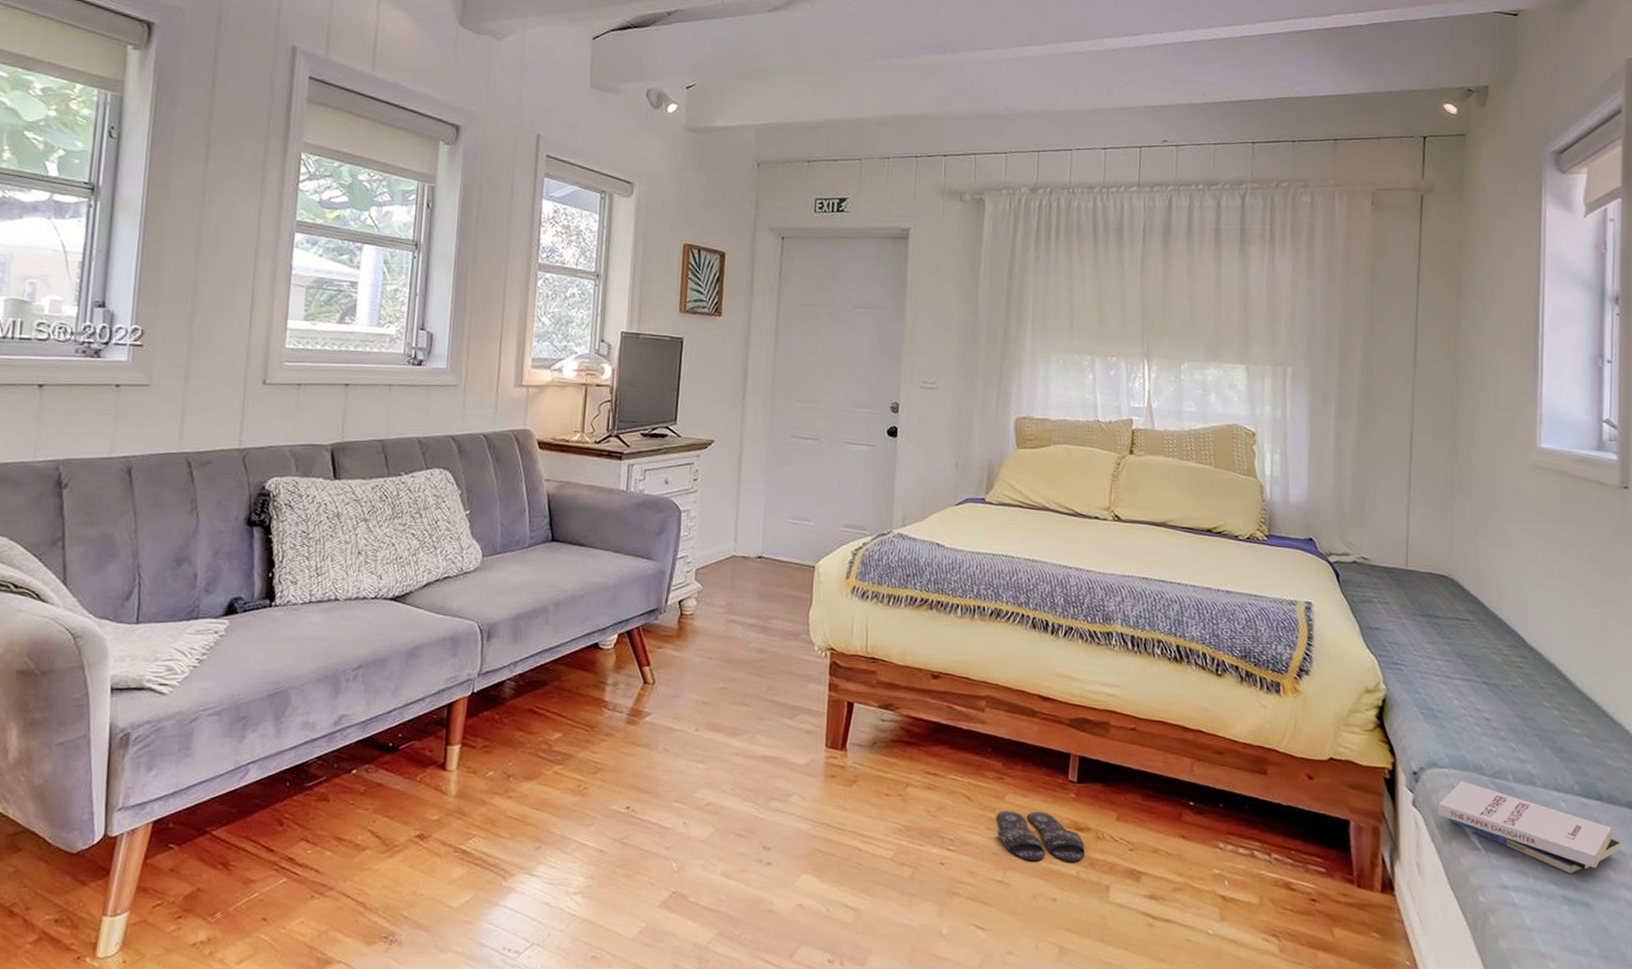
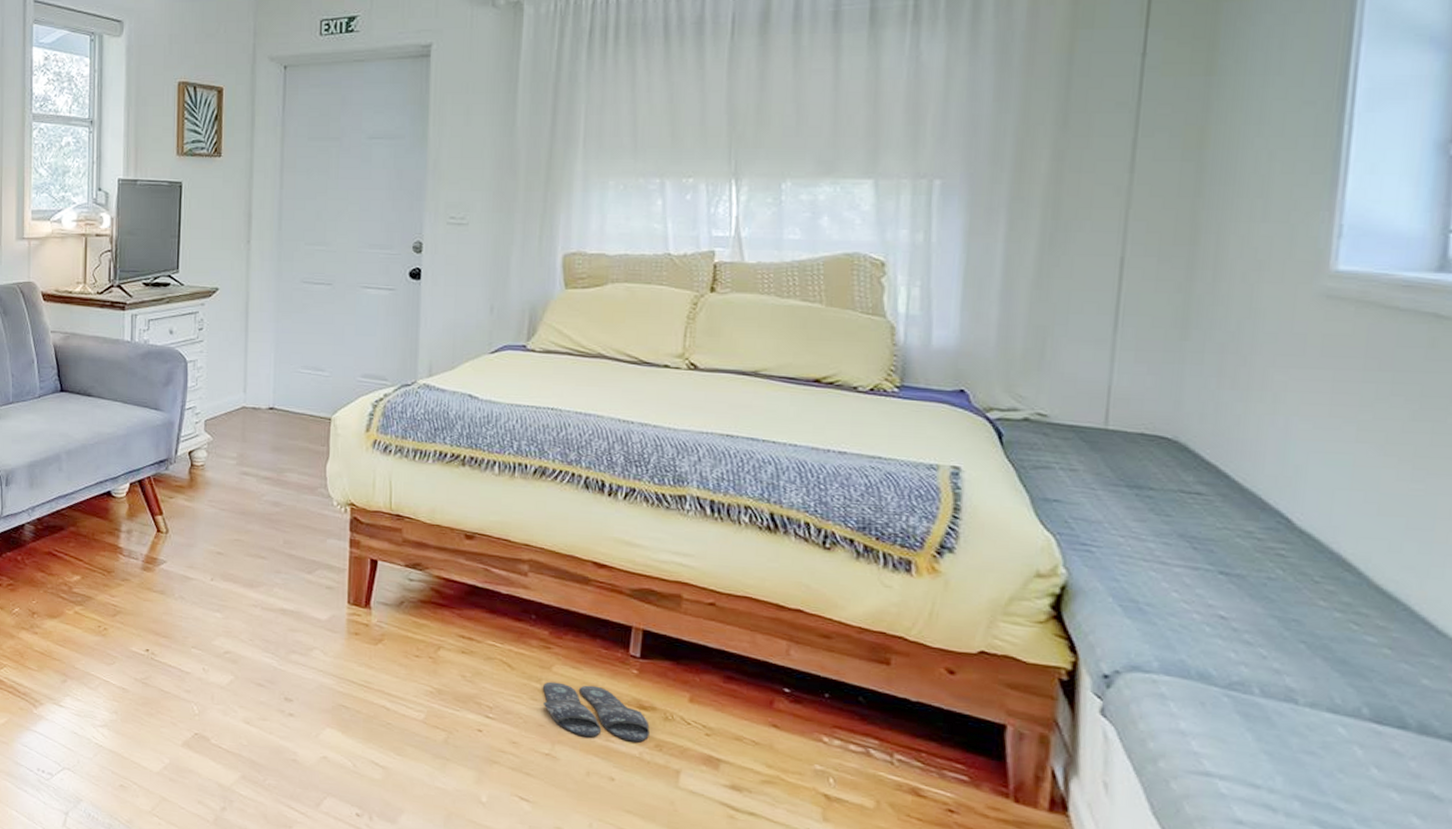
books: present [1437,781,1621,874] -> none [1138,690,1435,816]

